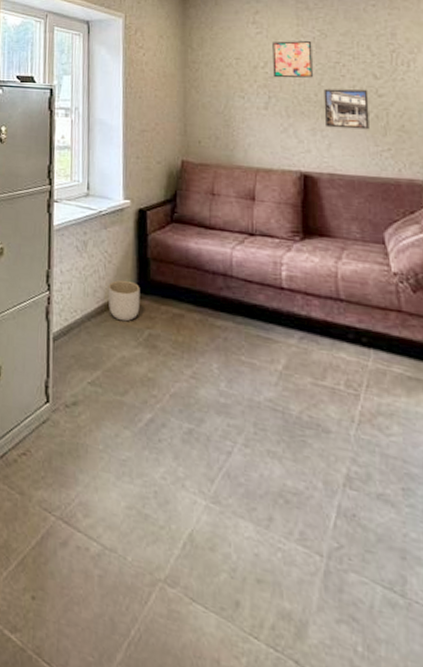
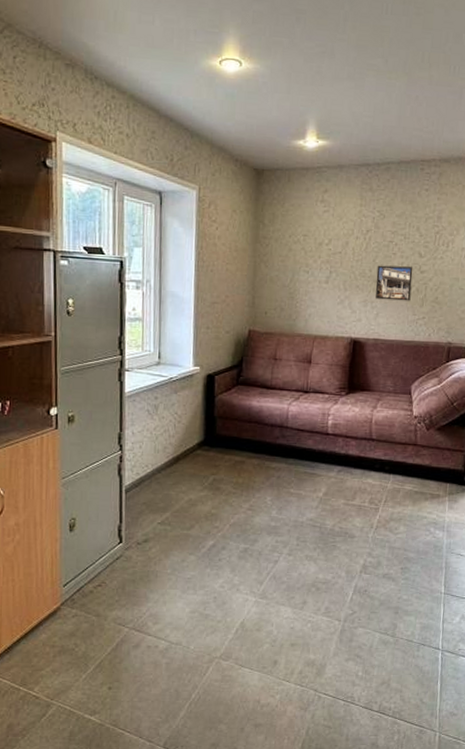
planter: present [108,280,140,322] -> none [177,436,207,471]
wall art: present [272,41,313,78] -> none [335,220,372,255]

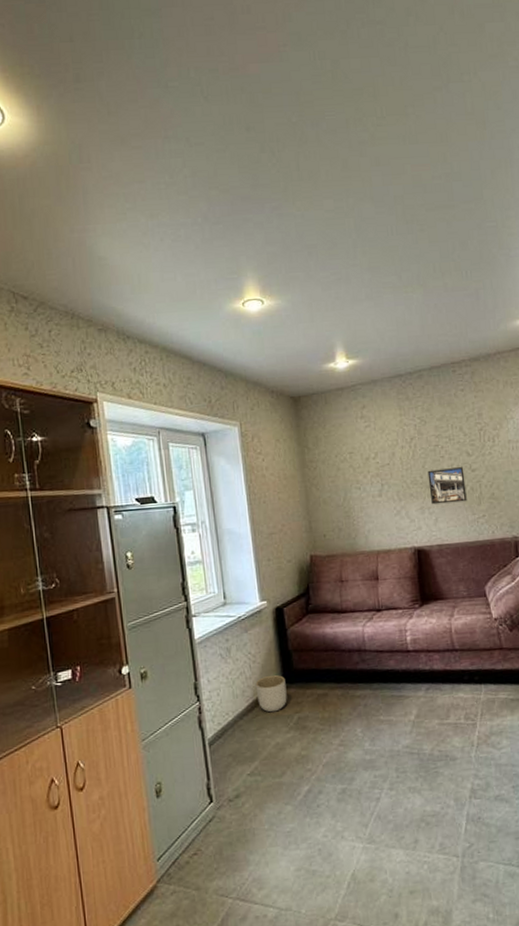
planter: none [177,436,207,471] -> present [255,674,287,713]

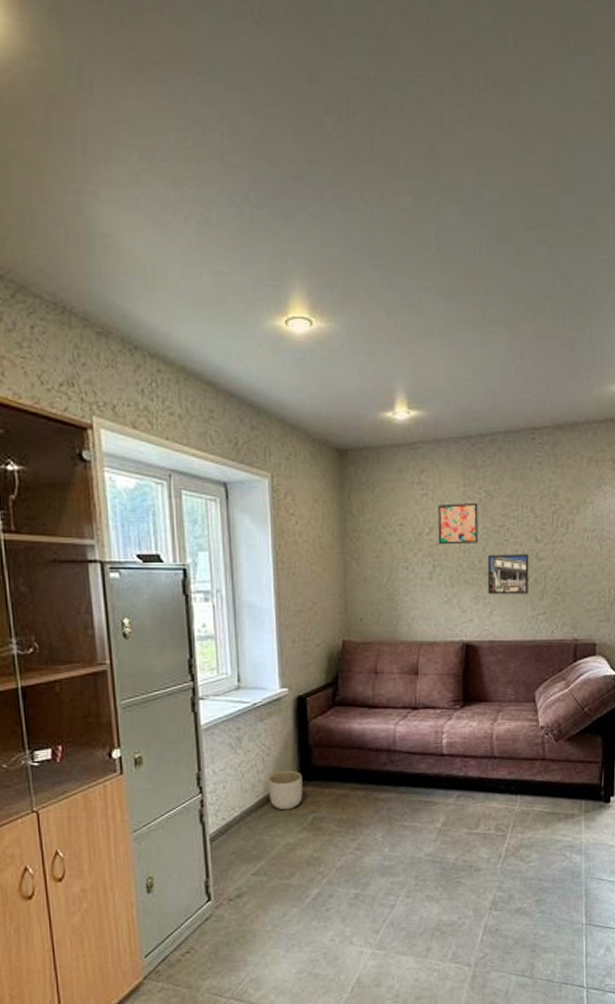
wall art: none [380,429,417,466] -> present [438,503,478,545]

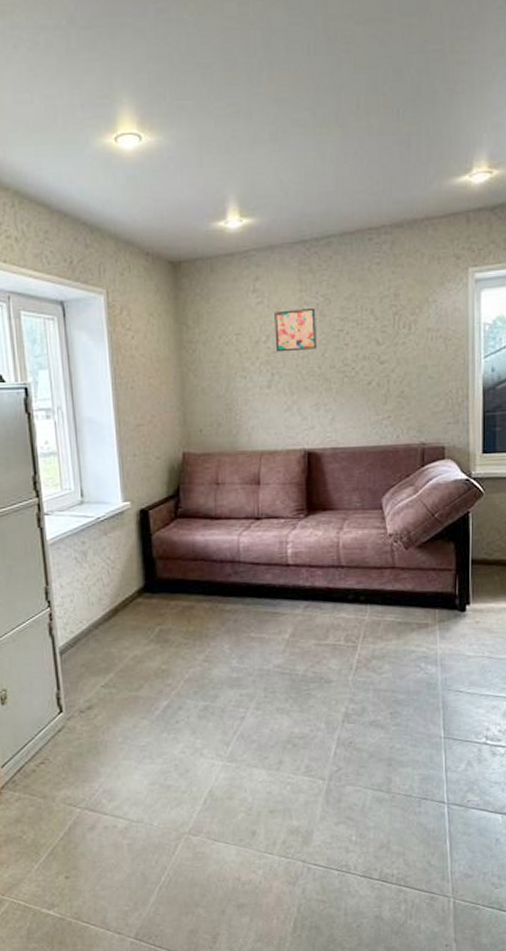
planter: present [268,770,303,811] -> none [113,583,149,623]
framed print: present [487,554,530,595] -> none [327,358,371,401]

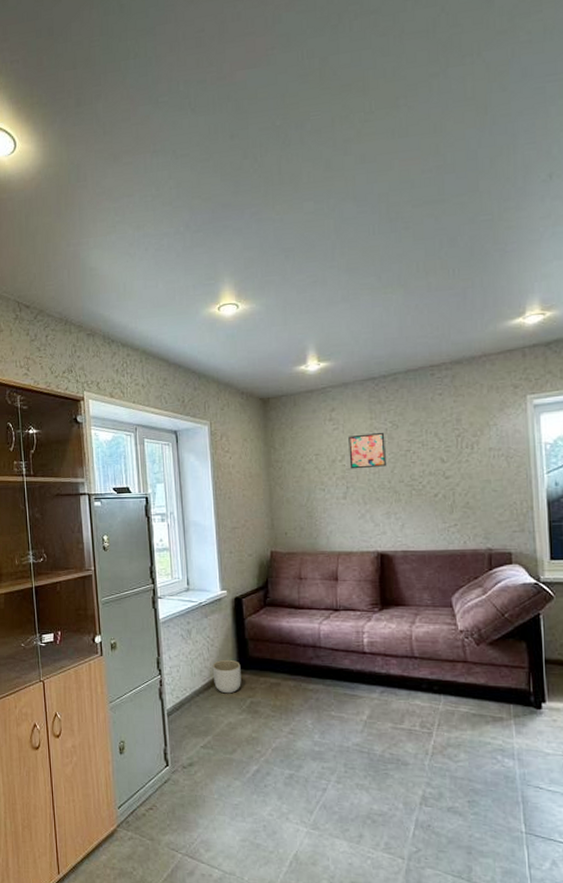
planter: none [113,583,149,623] -> present [212,659,241,694]

